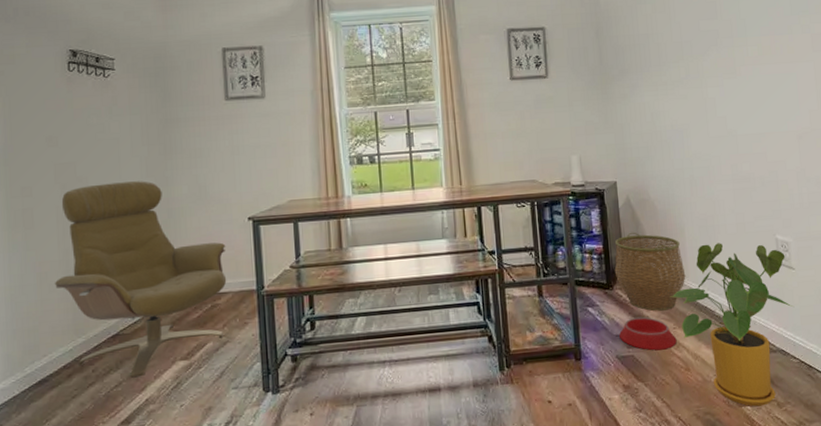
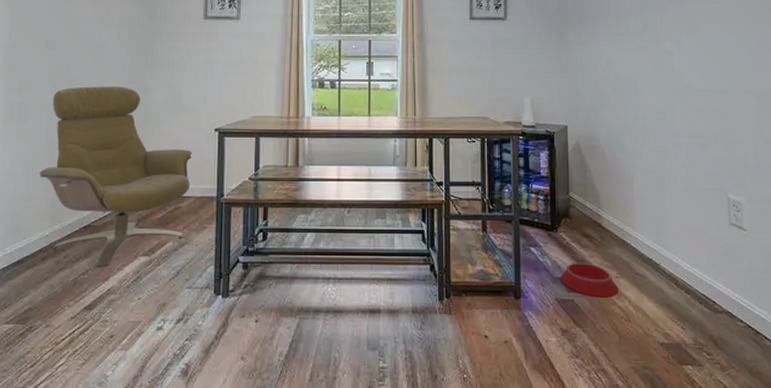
basket: present [614,232,686,311] -> none [559,177,632,258]
house plant: present [670,243,795,407] -> none [614,196,744,367]

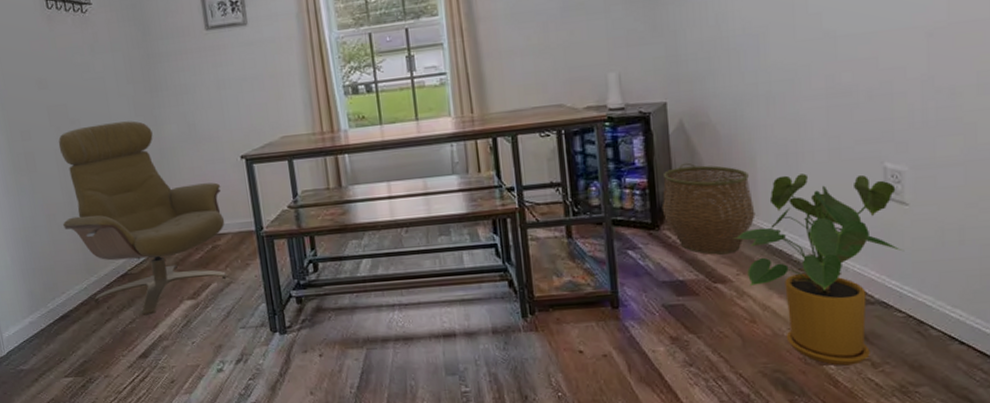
basket: none [559,177,632,258] -> present [661,162,756,255]
pet bowl: present [560,262,619,298] -> none [667,261,741,300]
house plant: none [614,196,744,367] -> present [733,173,905,366]

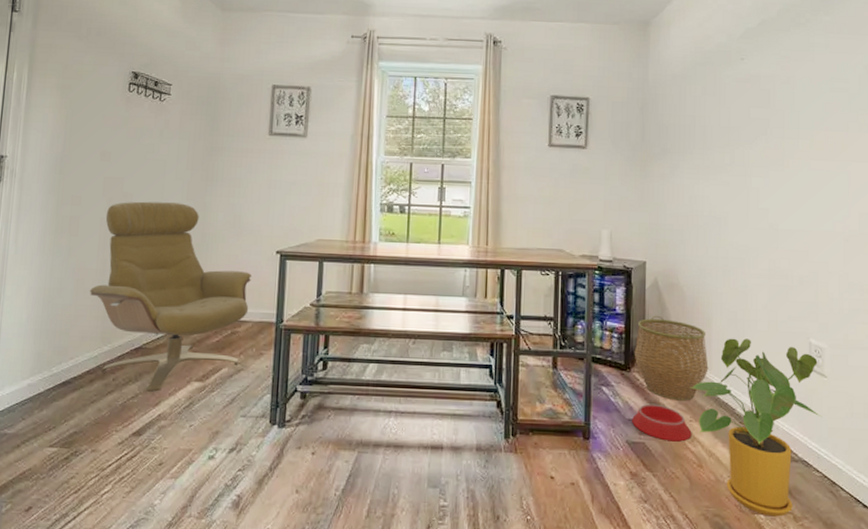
pet bowl: none [667,261,741,300] -> present [632,403,692,442]

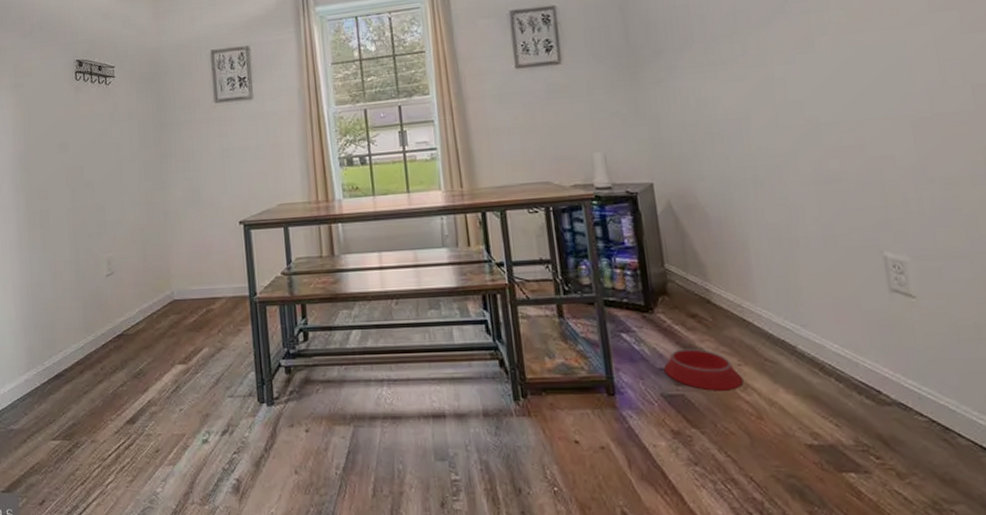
chair: present [89,201,252,392] -> none [67,184,221,378]
basket: present [634,315,709,401] -> none [654,244,753,342]
house plant: present [689,338,823,517] -> none [731,260,918,475]

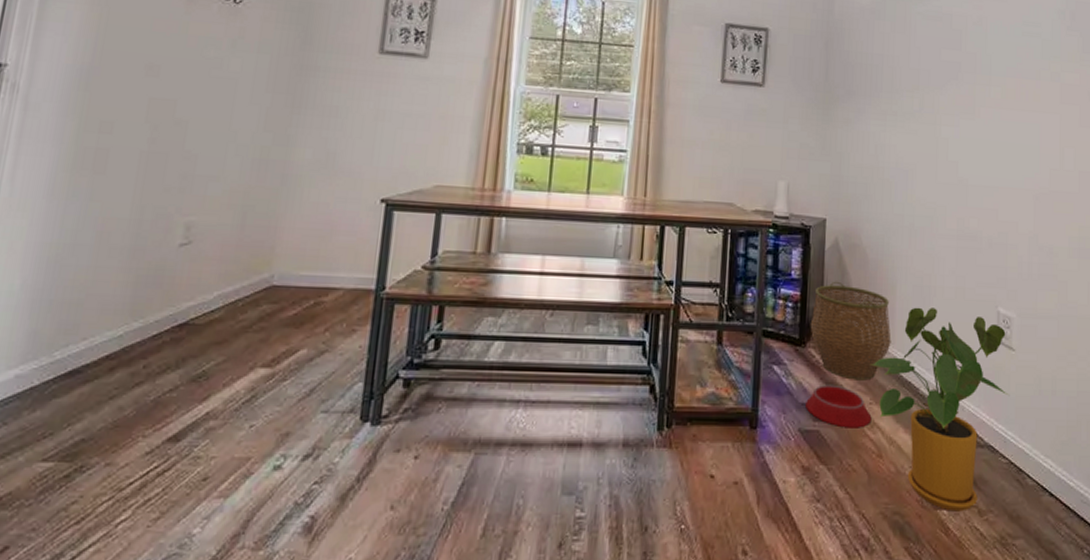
basket: none [654,244,753,342] -> present [810,281,892,381]
house plant: none [731,260,918,475] -> present [870,307,1010,512]

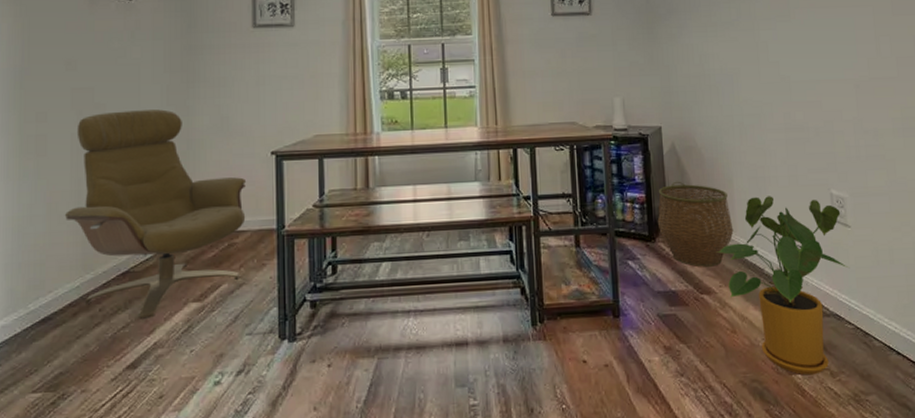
chair: none [116,131,347,382] -> present [64,109,247,319]
pet bowl: present [806,384,872,428] -> none [661,273,723,310]

